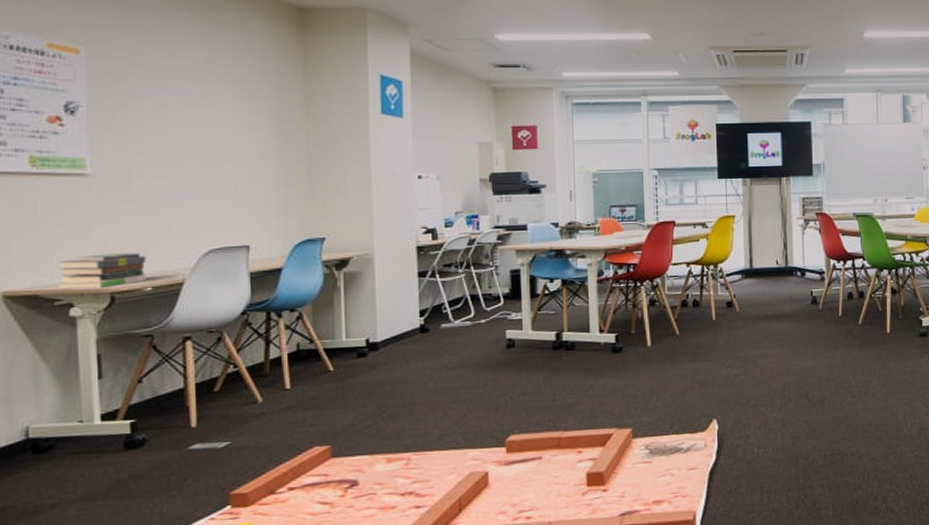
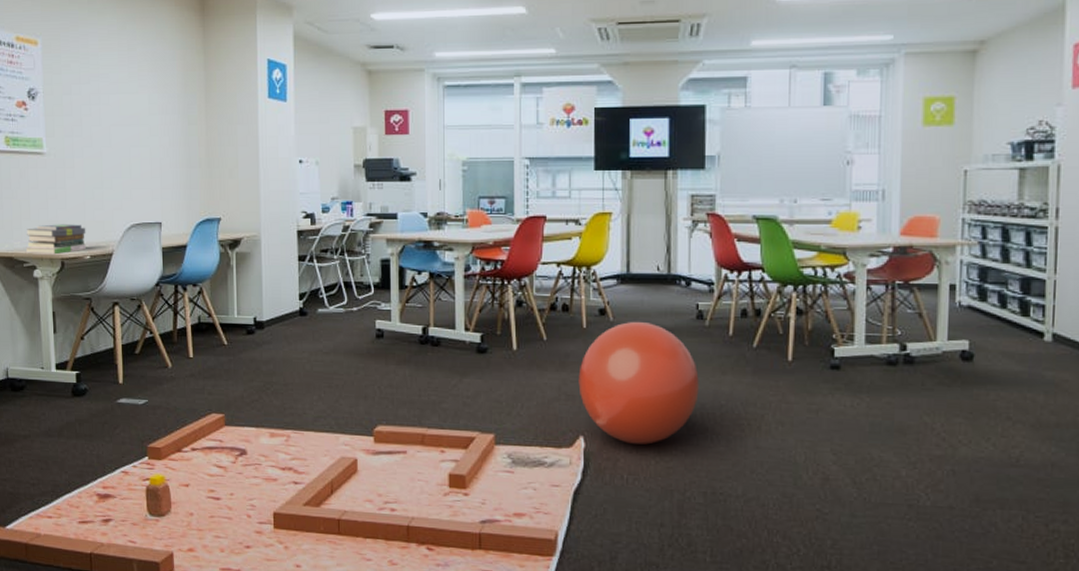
ball: none [710,310,816,421] -> present [578,321,699,445]

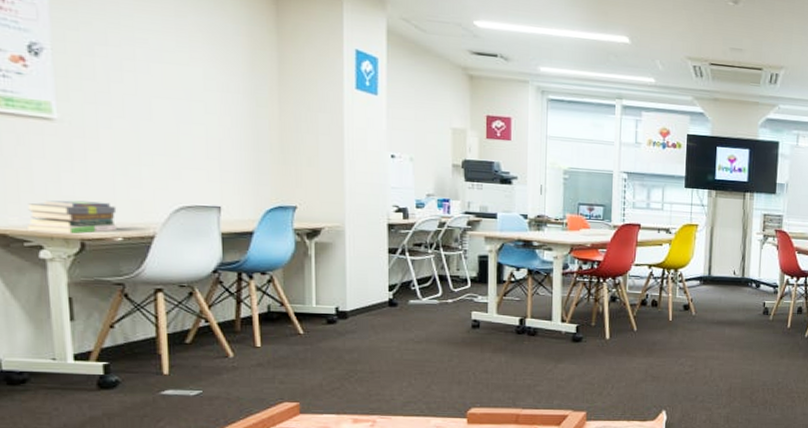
ball: present [578,321,699,445] -> none [663,315,763,415]

